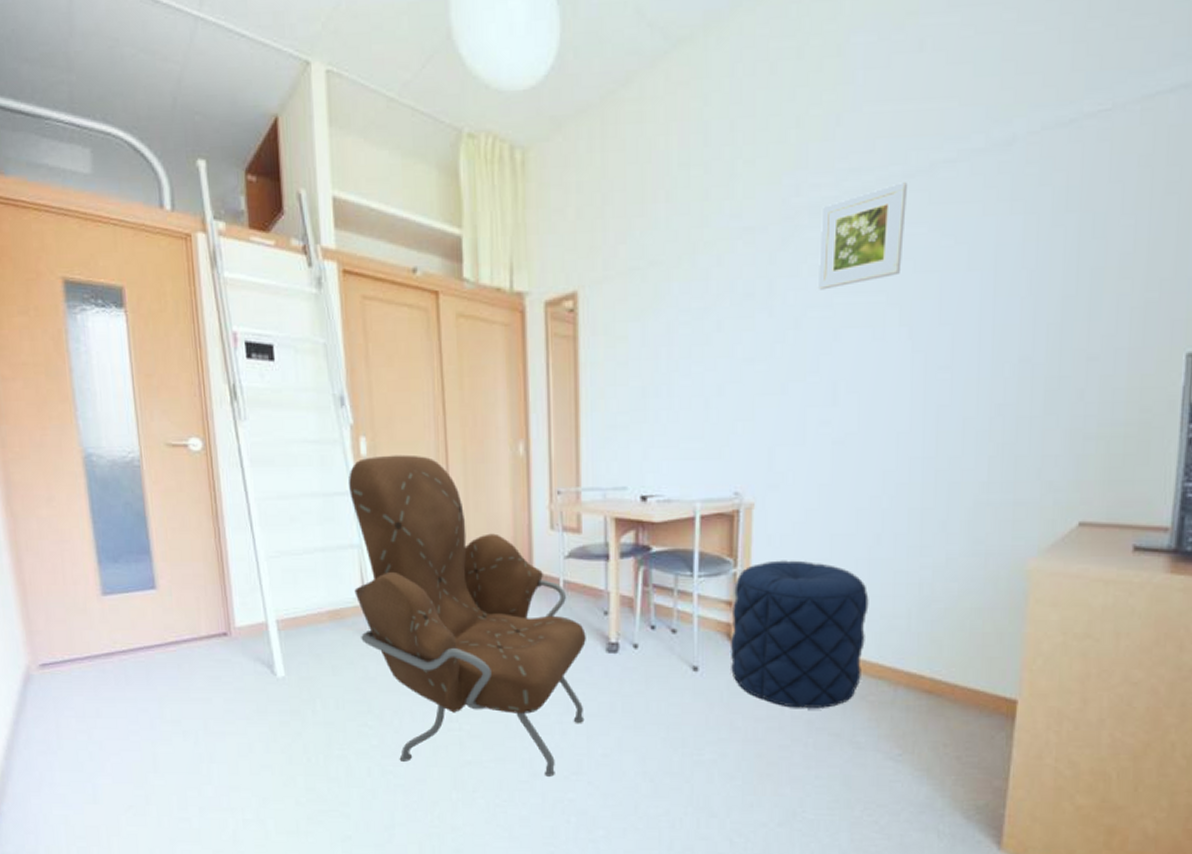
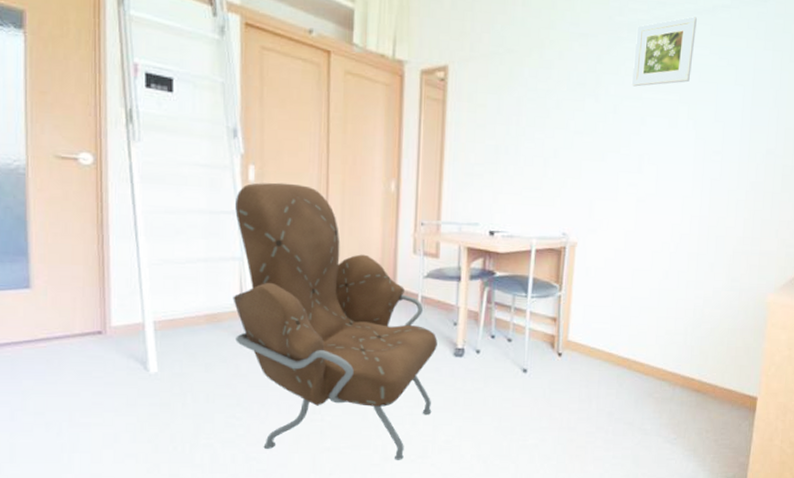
pouf: present [731,560,869,708] -> none [553,287,658,403]

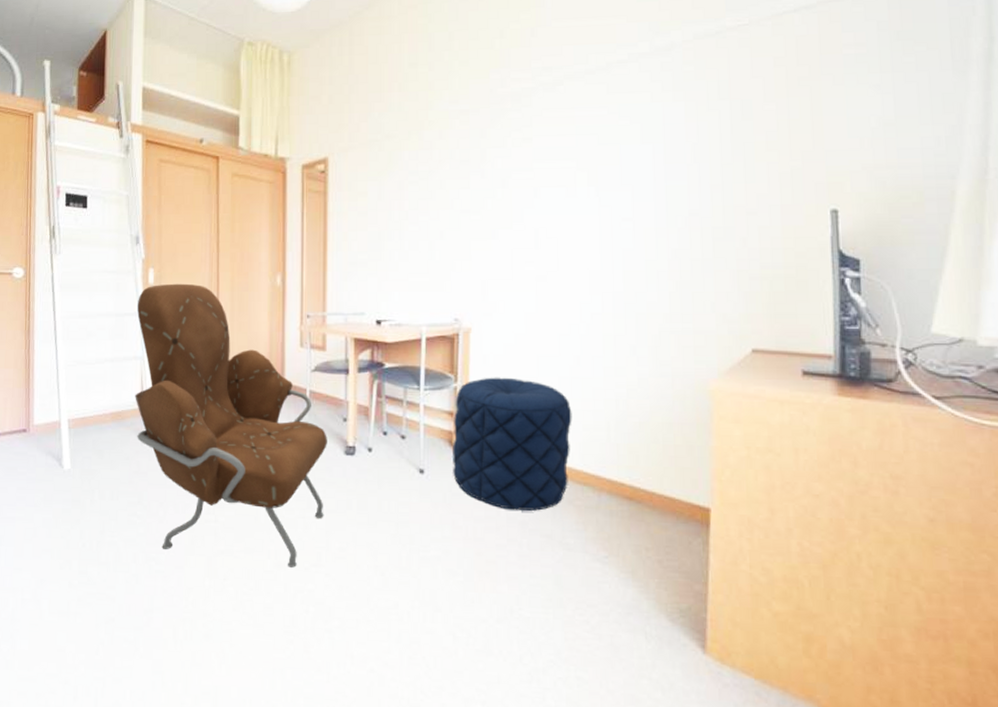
pouf: none [553,287,658,403] -> present [453,377,572,511]
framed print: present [631,16,697,87] -> none [520,77,589,158]

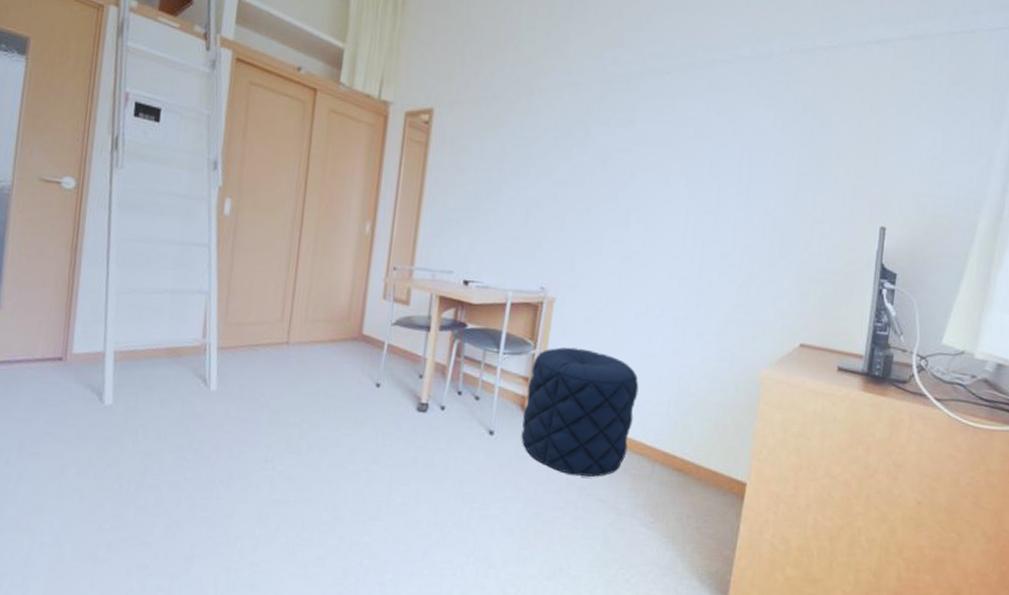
armchair: present [135,283,327,568] -> none [194,216,401,520]

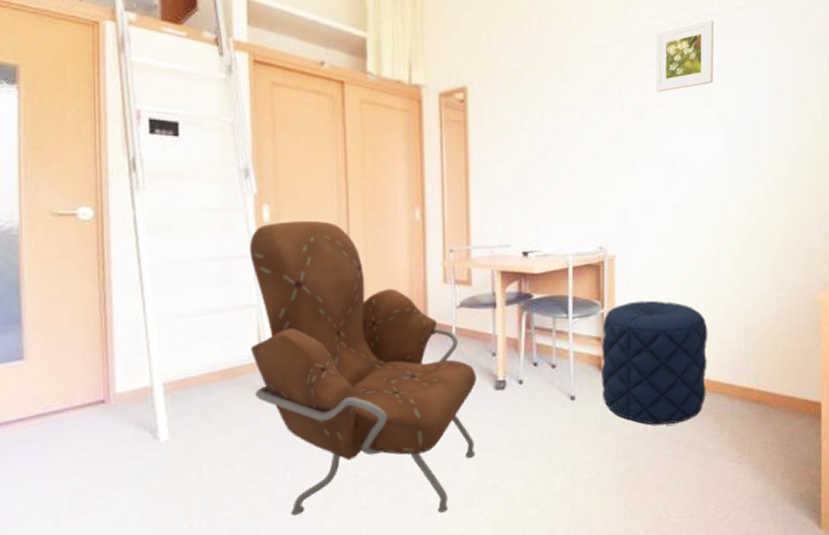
armchair: none [194,216,401,520] -> present [250,220,476,515]
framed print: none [622,70,694,139] -> present [655,20,714,92]

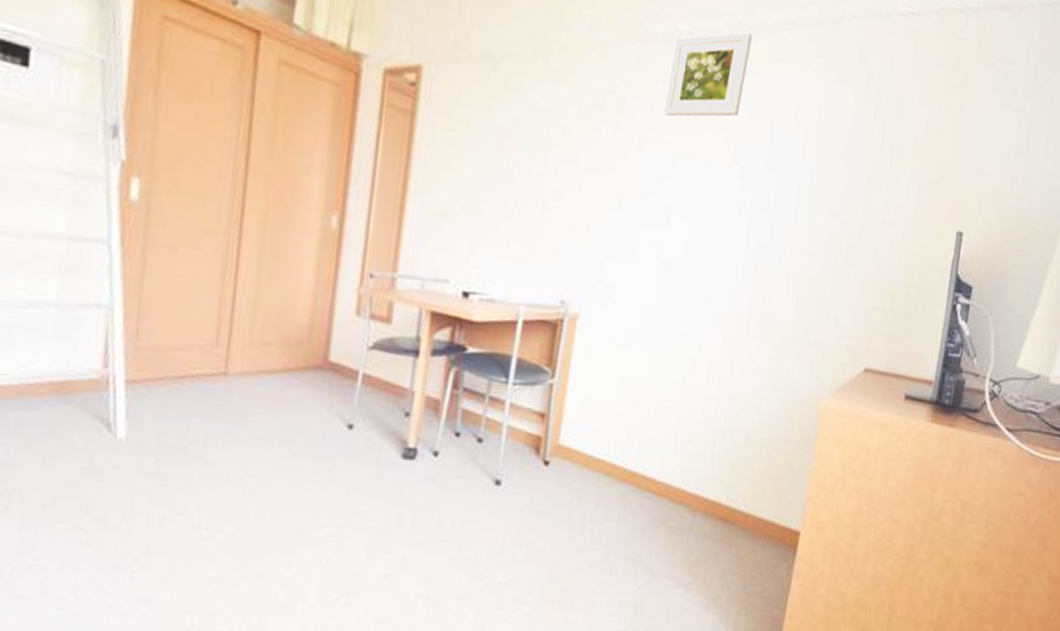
armchair: present [250,220,476,515] -> none [92,202,381,599]
pouf: present [601,300,708,425] -> none [535,375,679,532]

